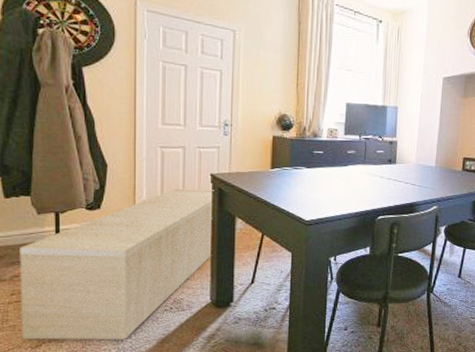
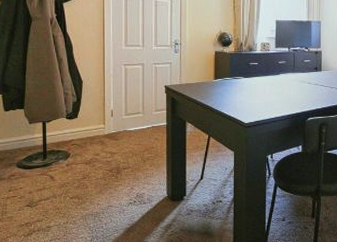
storage bench: present [20,188,215,340] -> none [16,99,168,229]

